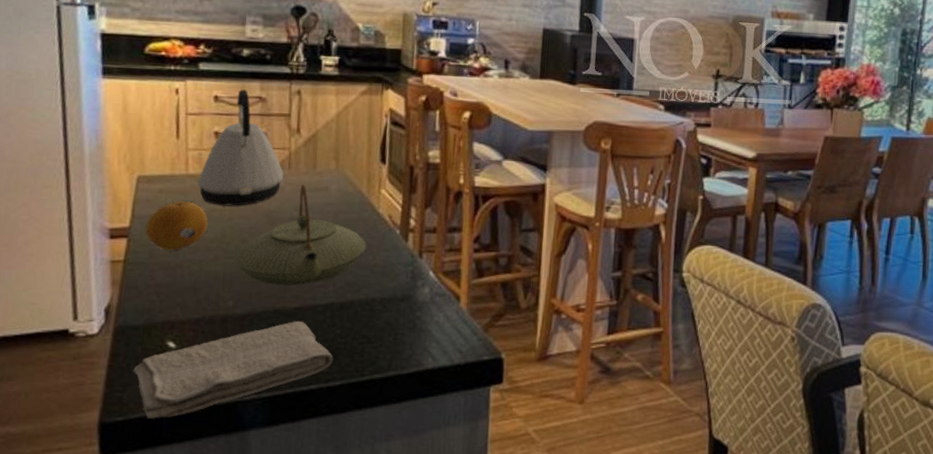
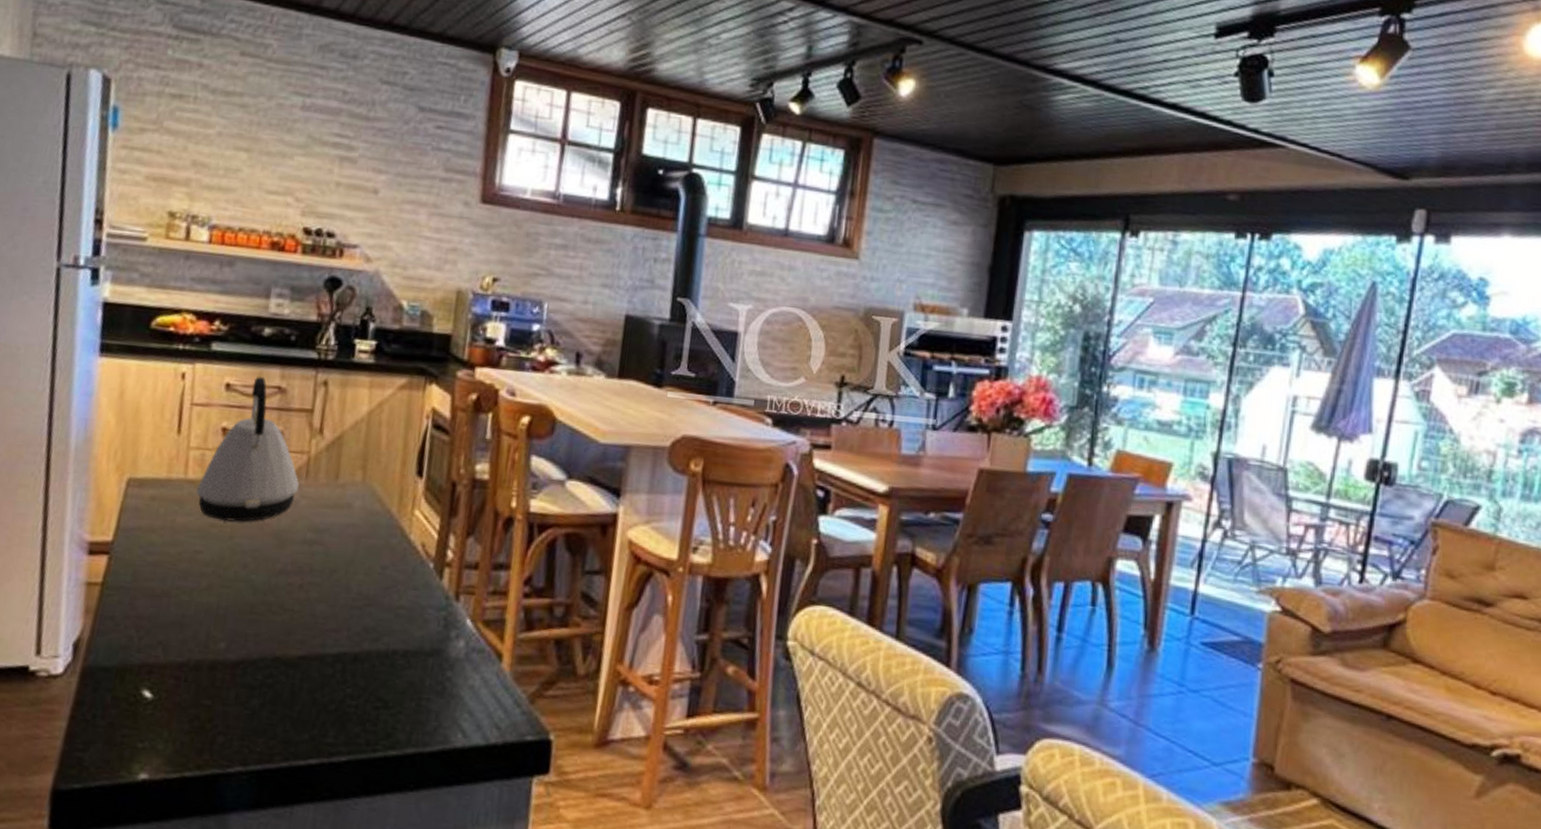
washcloth: present [133,320,334,419] -> none [99,673,341,790]
fruit: present [145,200,208,251] -> none [130,512,205,574]
teapot: present [235,184,367,286] -> none [232,498,392,627]

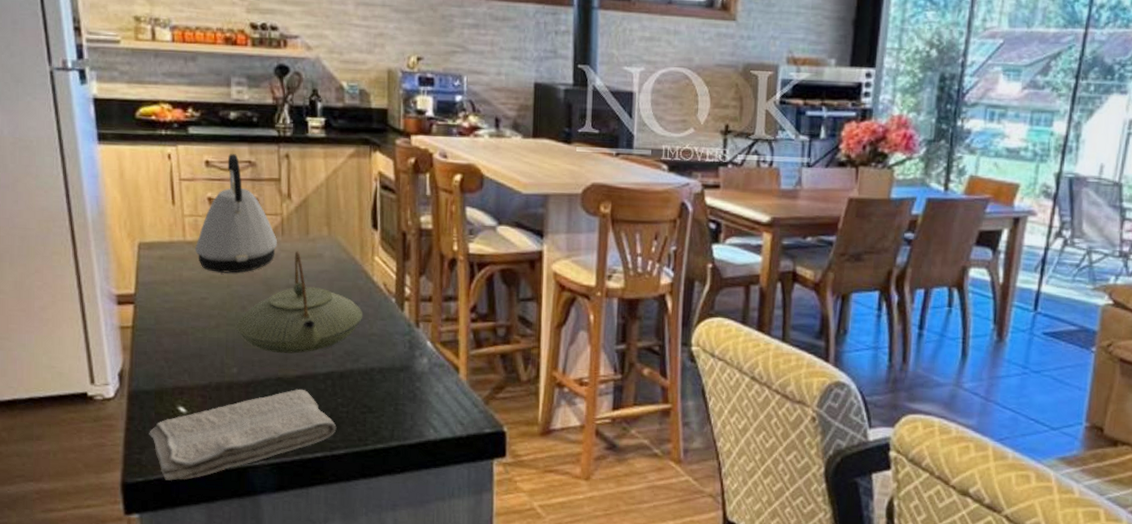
washcloth: none [99,673,341,790] -> present [149,388,337,481]
teapot: none [232,498,392,627] -> present [236,251,363,354]

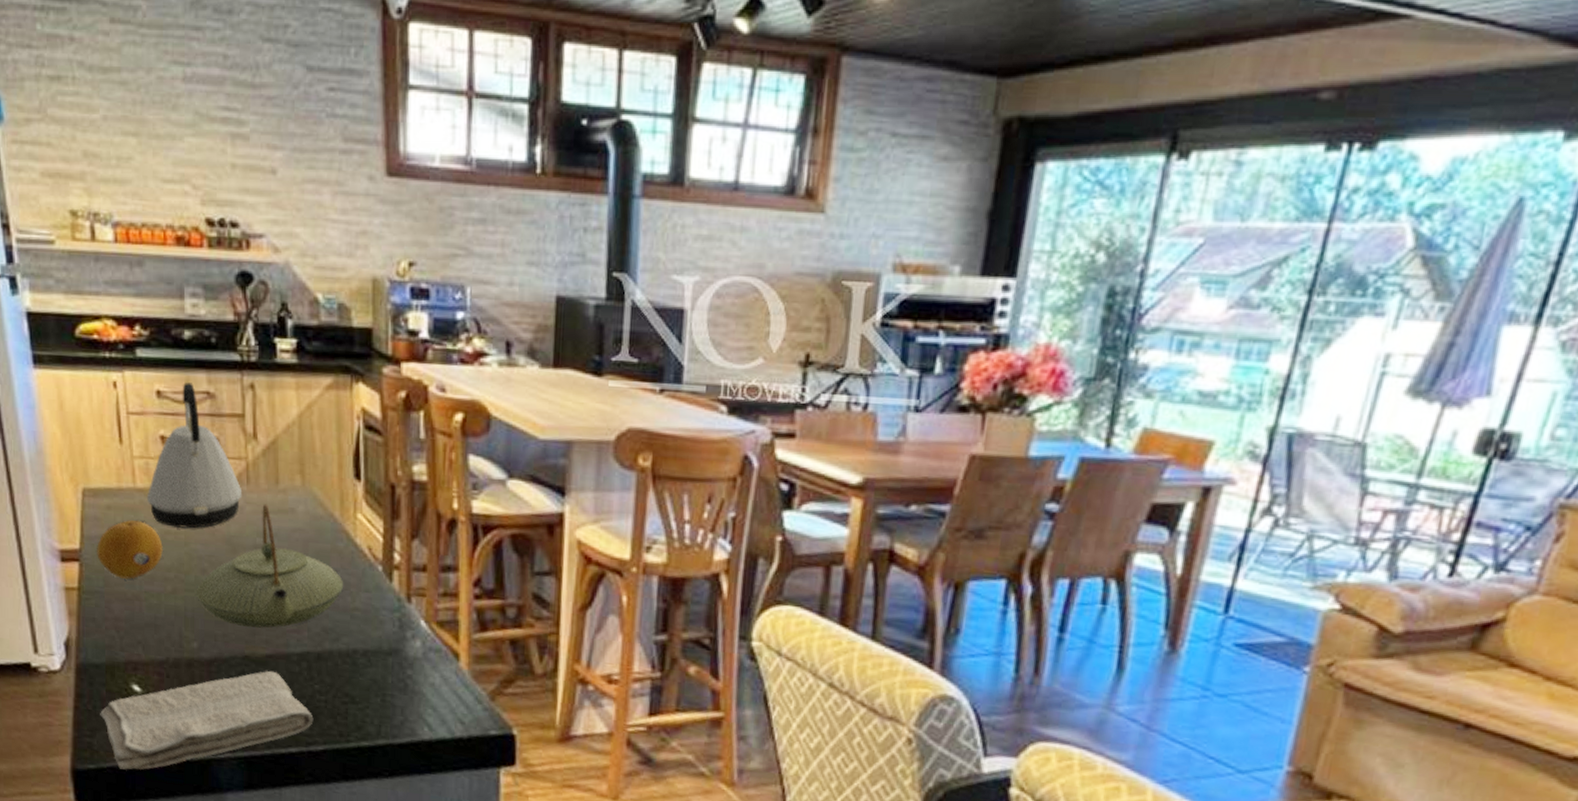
fruit: none [150,267,208,317] -> present [97,520,163,579]

